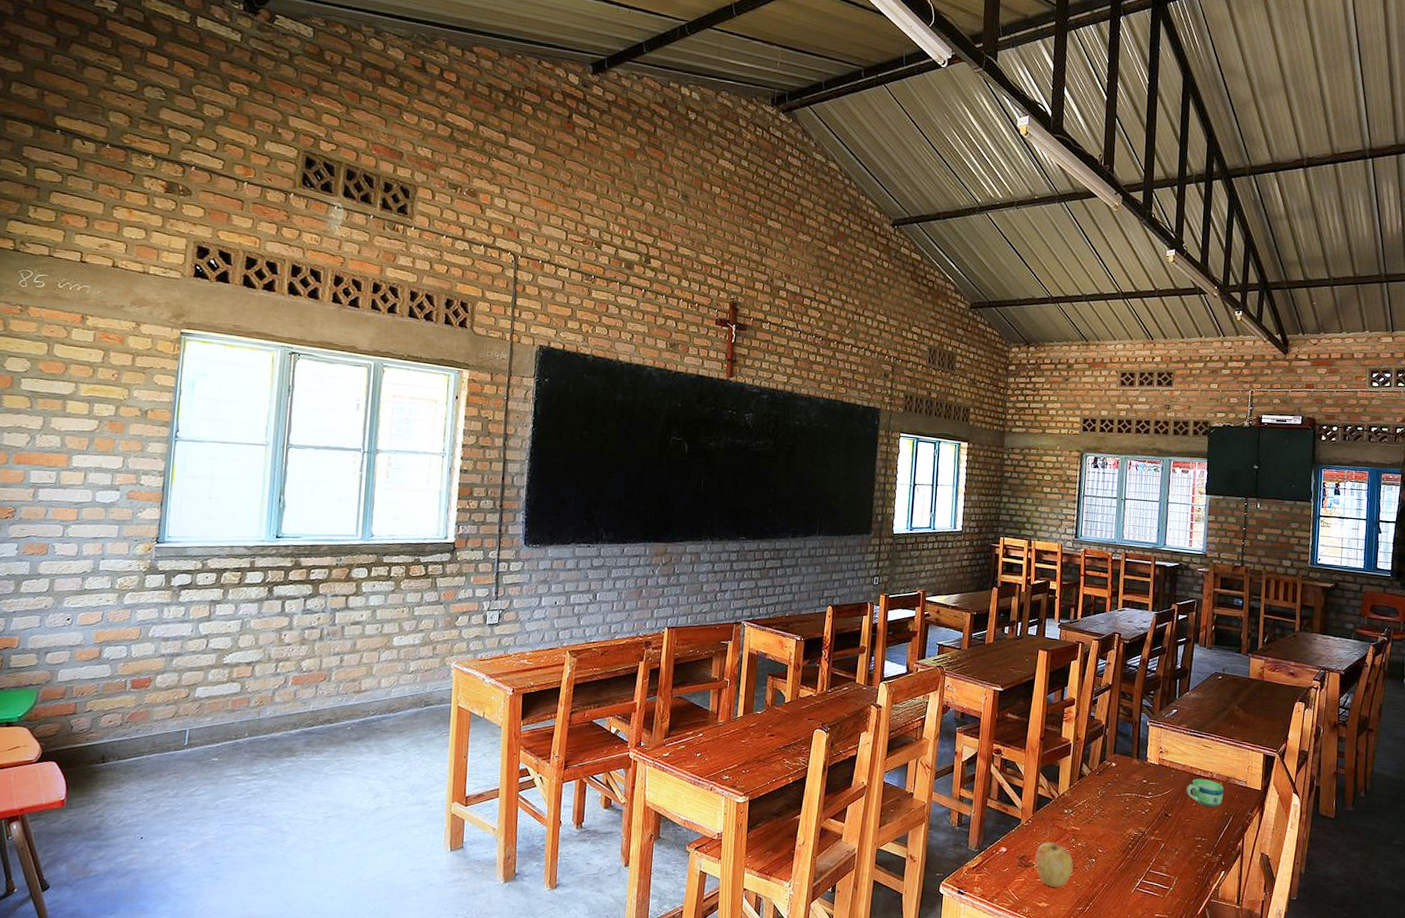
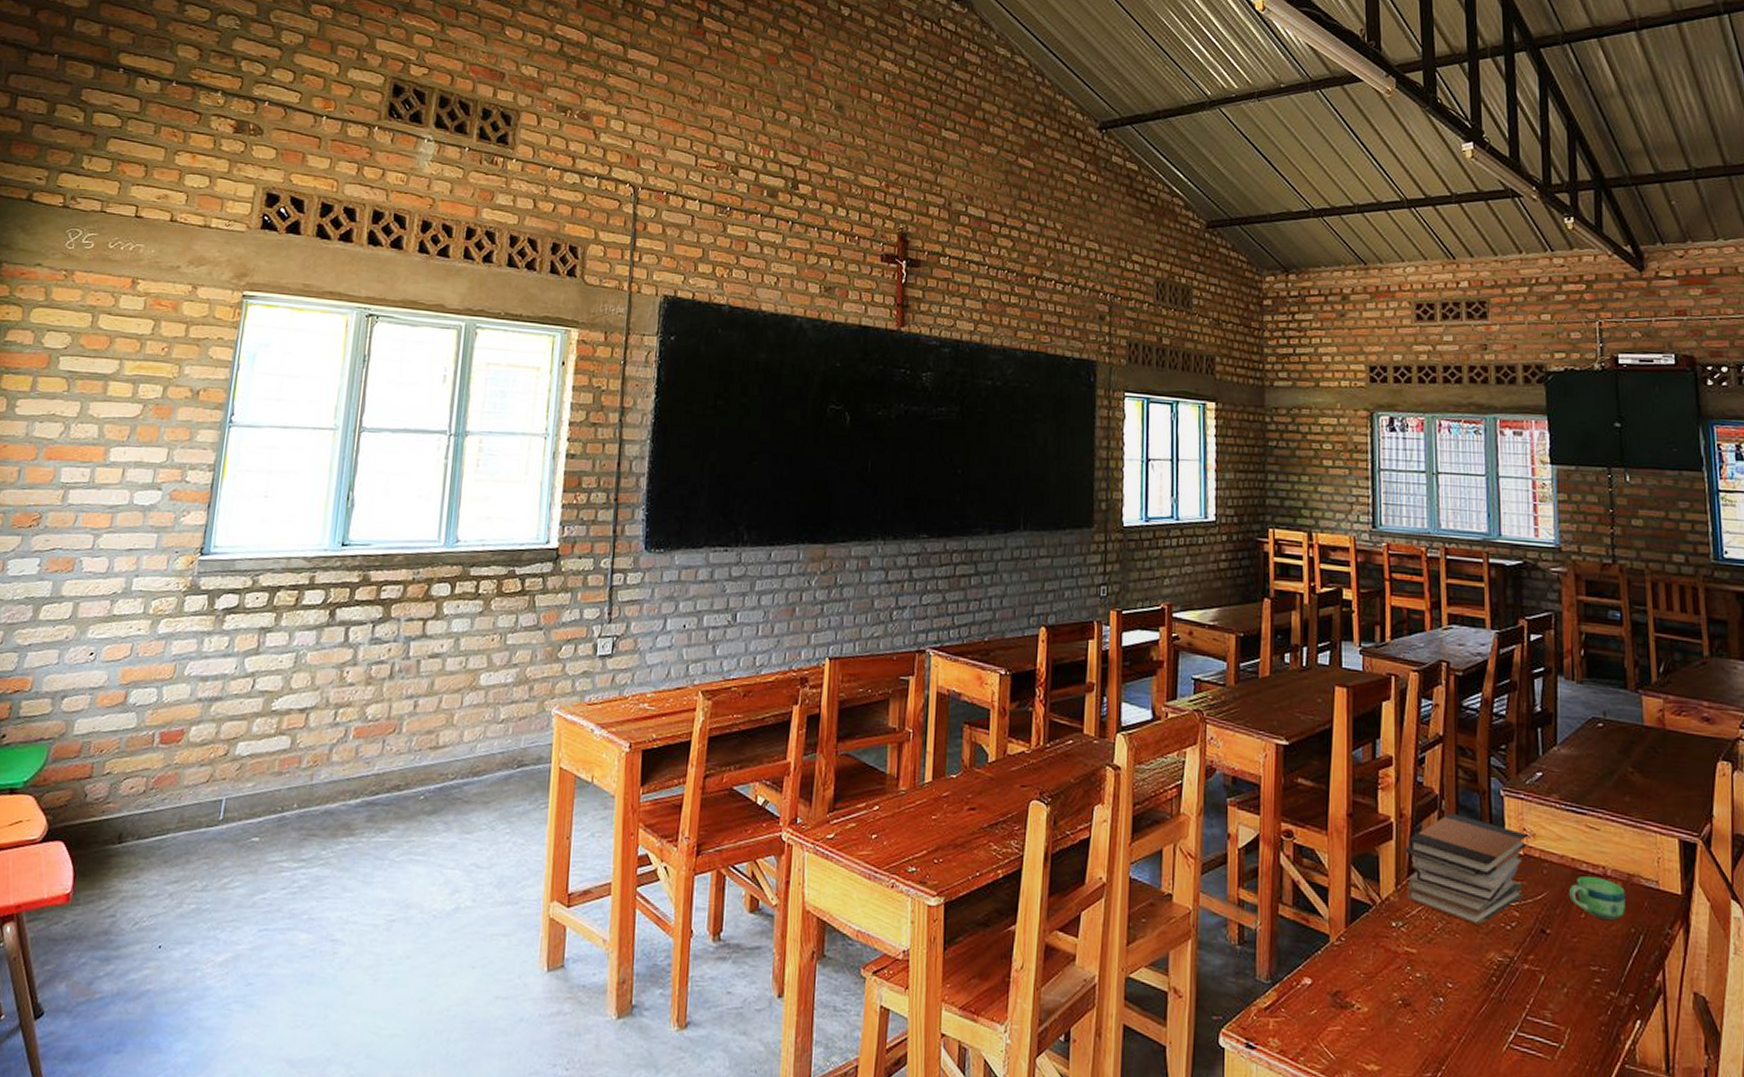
apple: present [1035,842,1074,887] -> none [1355,970,1413,1041]
book stack: none [1076,737,1162,811] -> present [1405,812,1527,925]

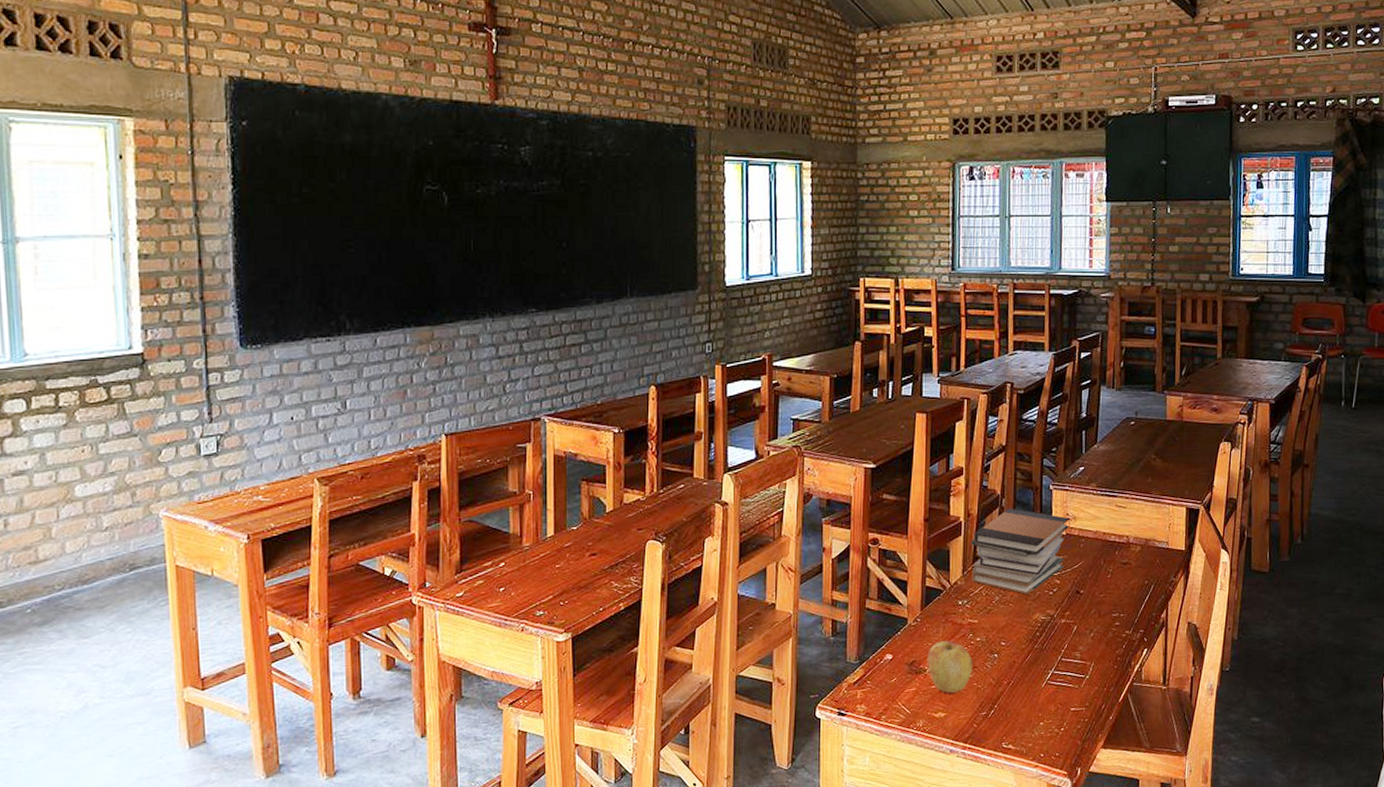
apple: none [1355,970,1413,1041] -> present [927,641,973,693]
cup: present [1569,876,1625,921] -> none [1100,545,1142,578]

